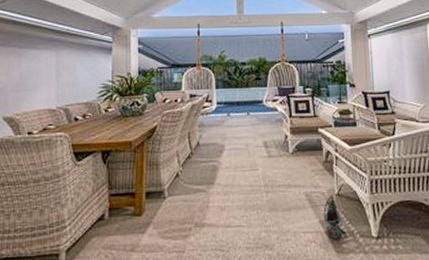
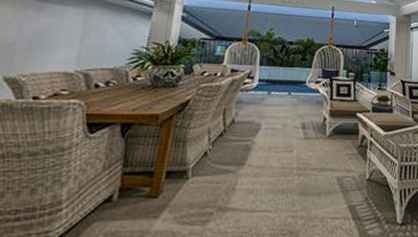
lantern: present [323,195,347,239] -> none [352,180,373,225]

